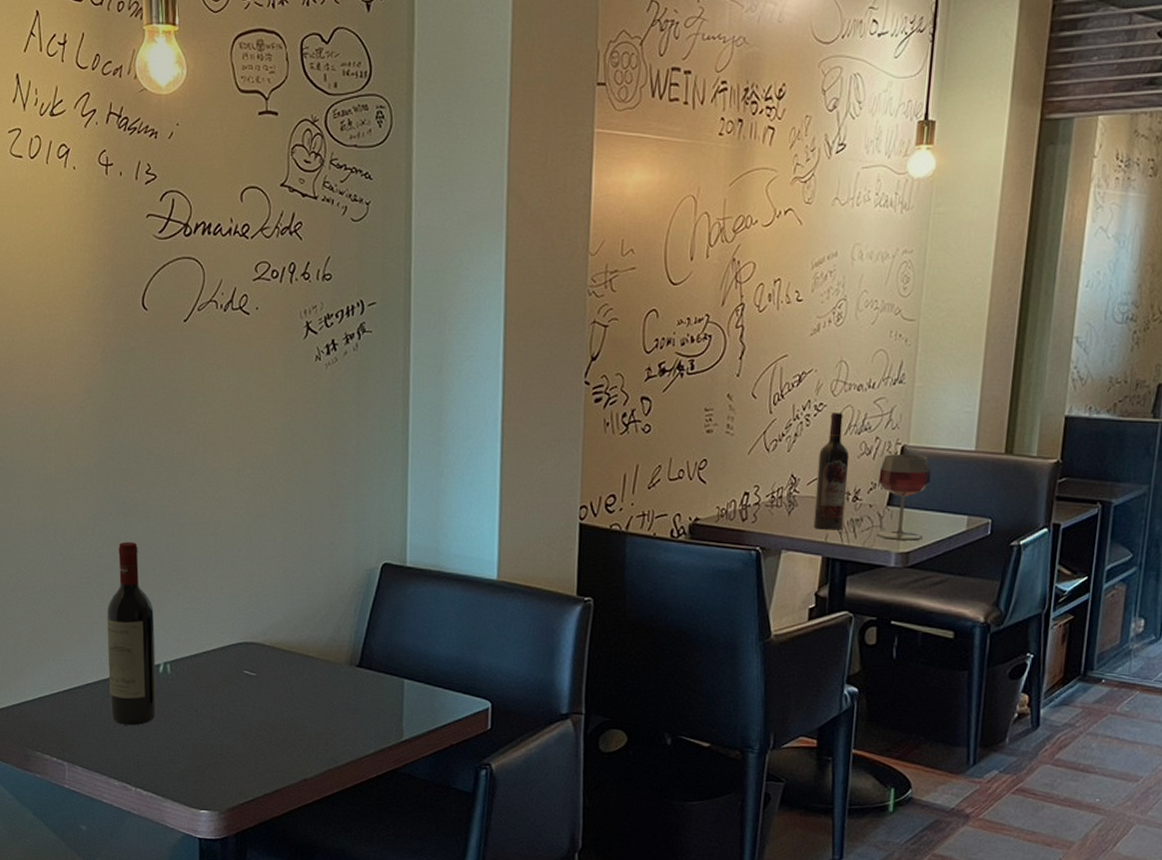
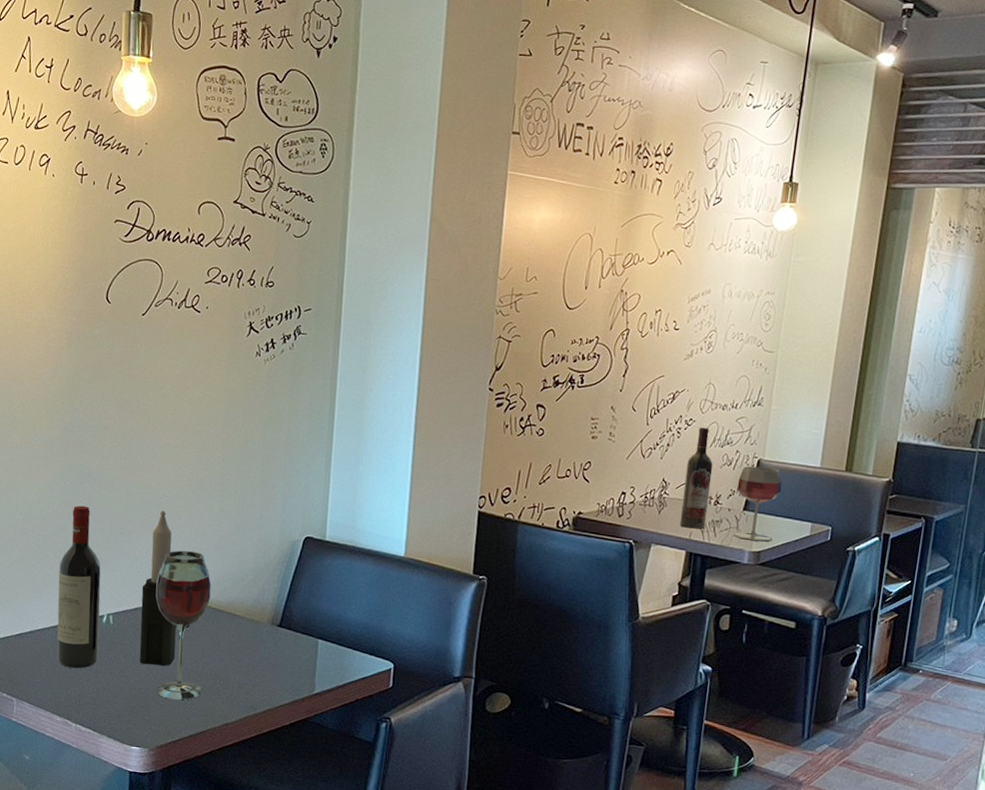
candle: none [201,543,243,718] -> present [139,511,177,666]
wineglass: none [217,586,279,756] -> present [155,550,212,700]

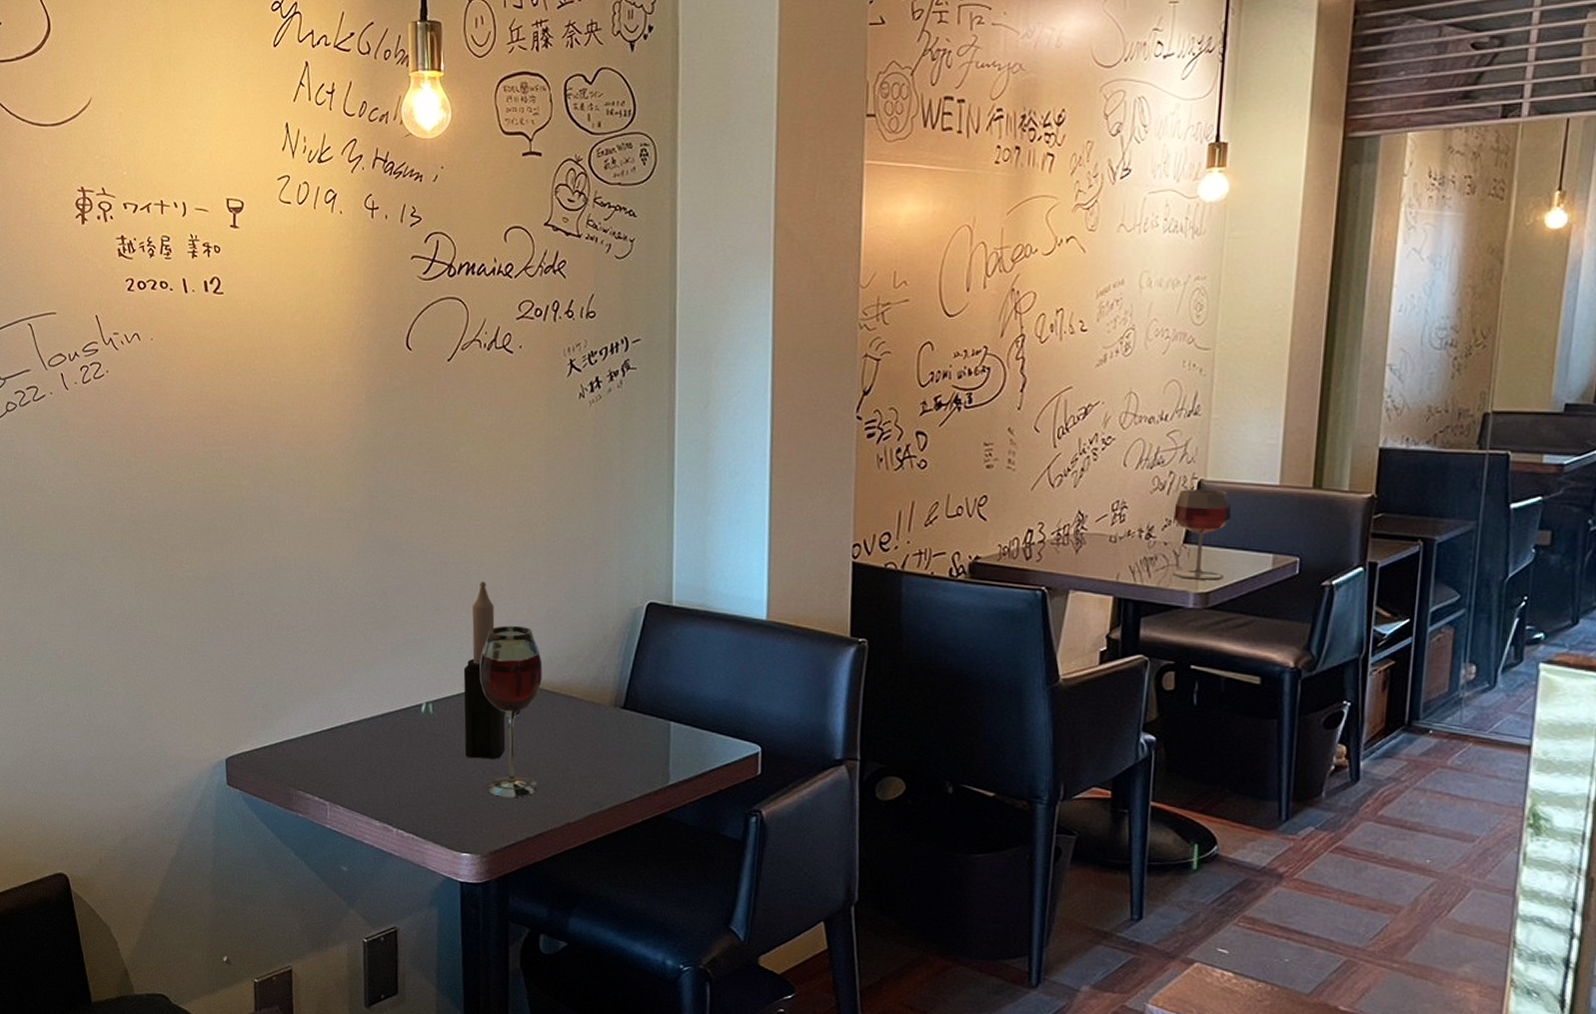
wine bottle: present [57,505,101,669] -> none [369,580,419,766]
wine bottle: present [679,426,713,529] -> none [1103,445,1141,569]

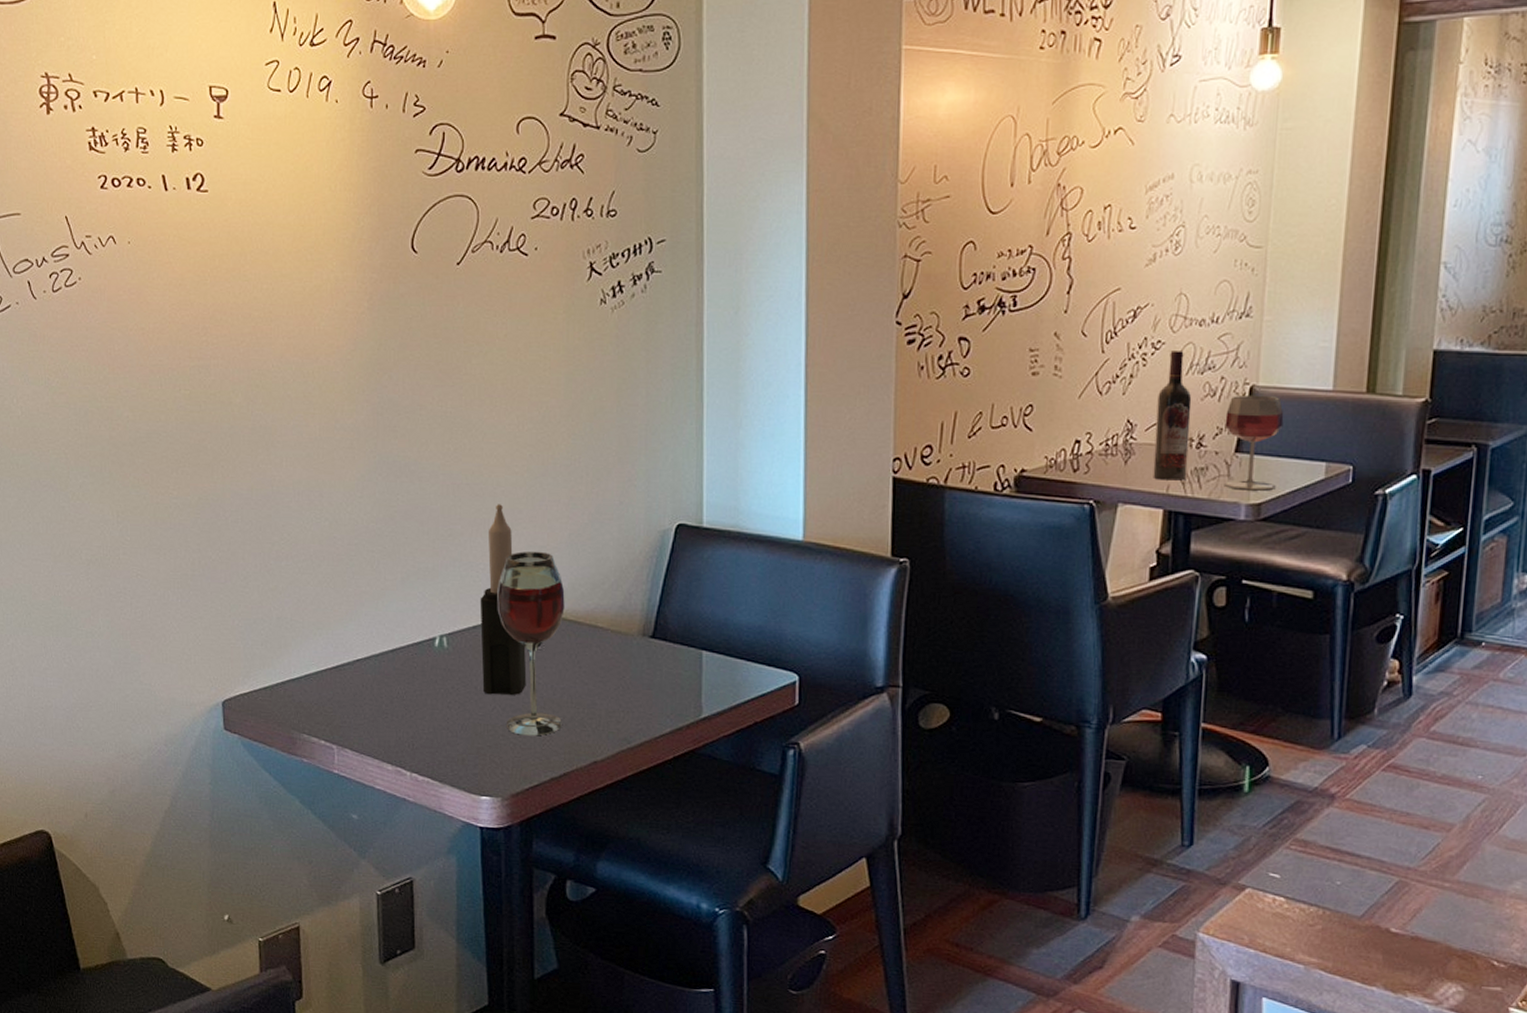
wine bottle: none [1103,445,1141,569] -> present [1153,349,1192,481]

